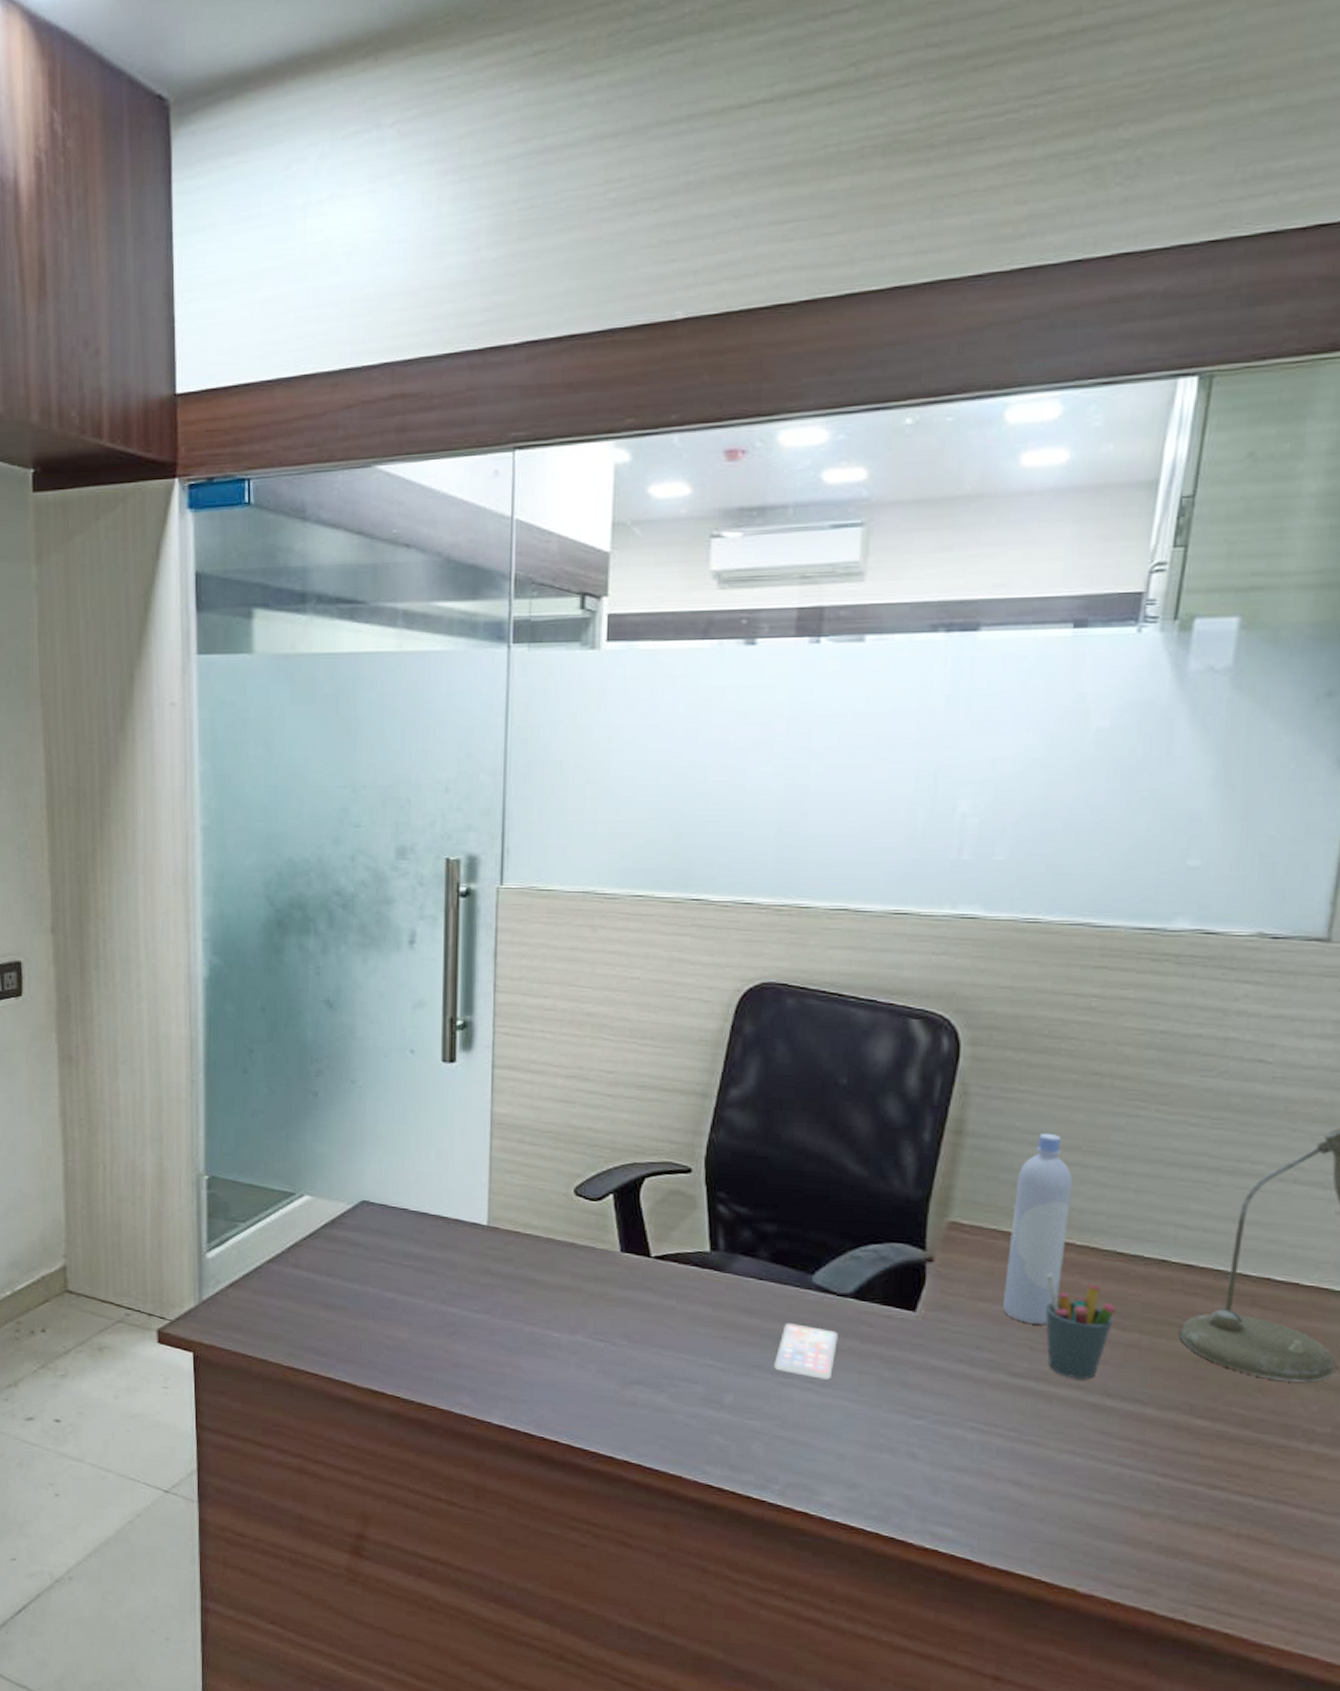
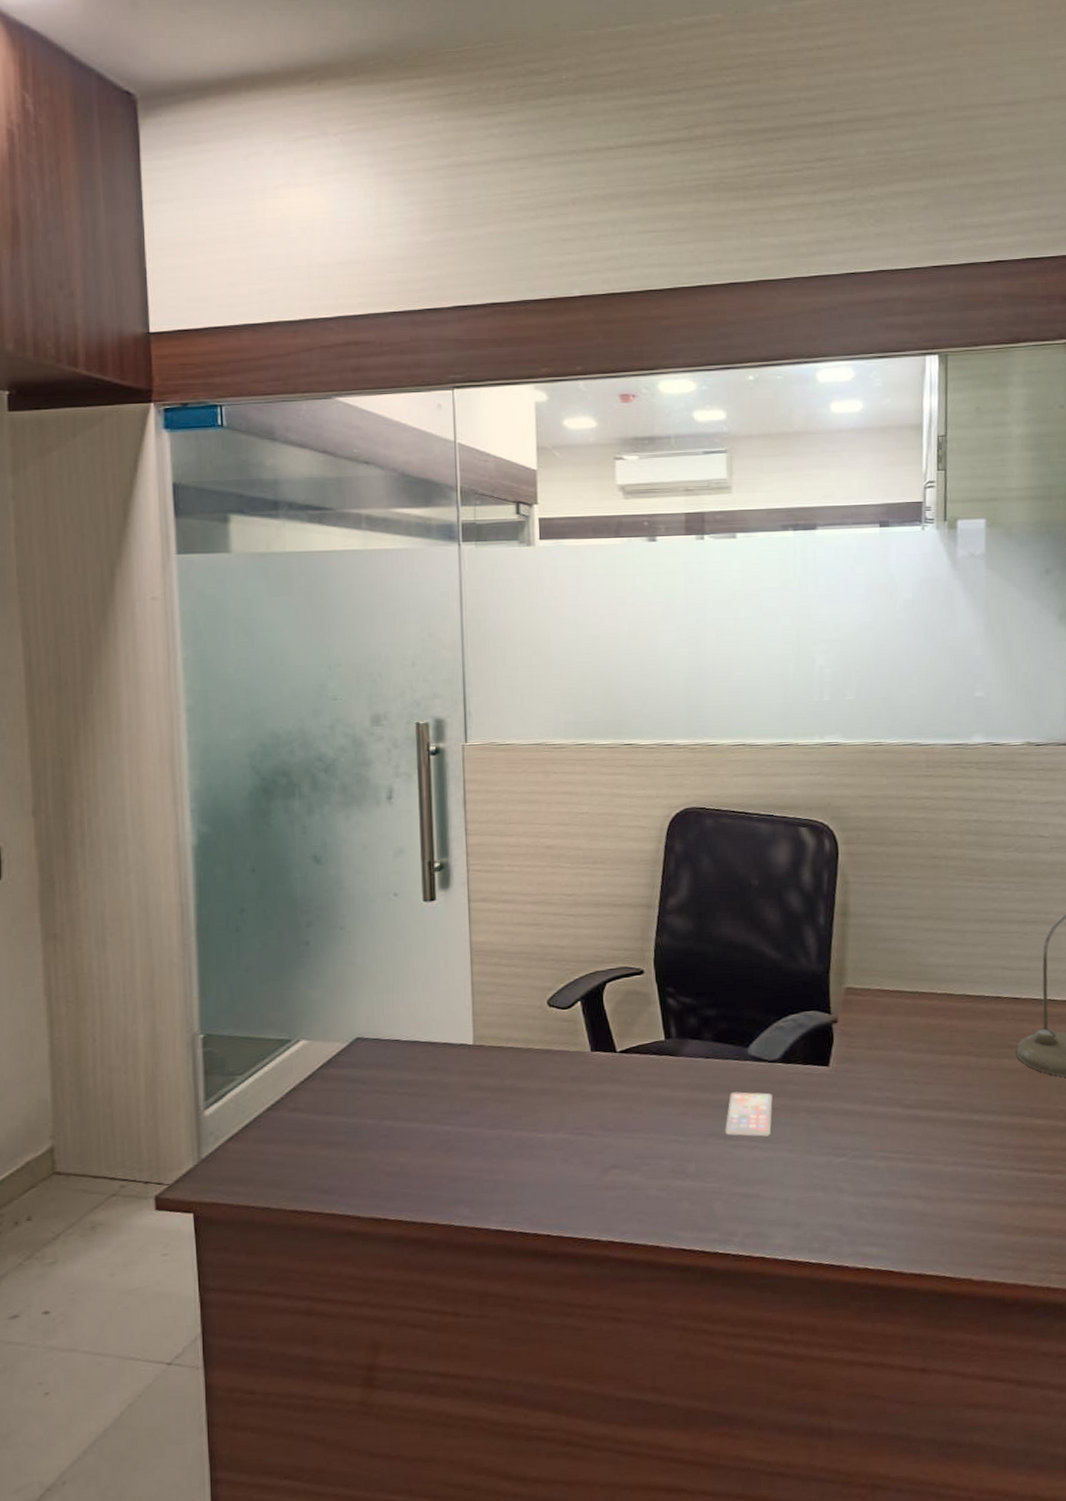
bottle: present [1003,1134,1073,1324] -> none [890,908,931,1062]
pen holder: present [1045,1273,1117,1379] -> none [920,1019,972,1102]

